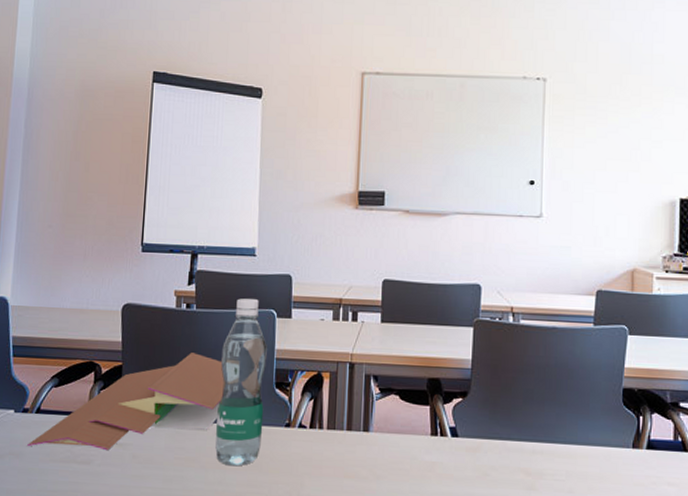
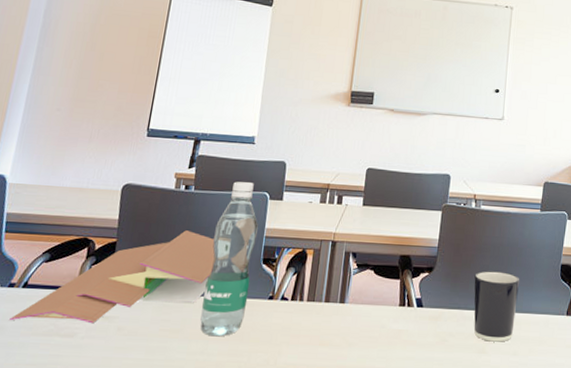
mug: none [517,396,573,478] -> present [474,271,520,342]

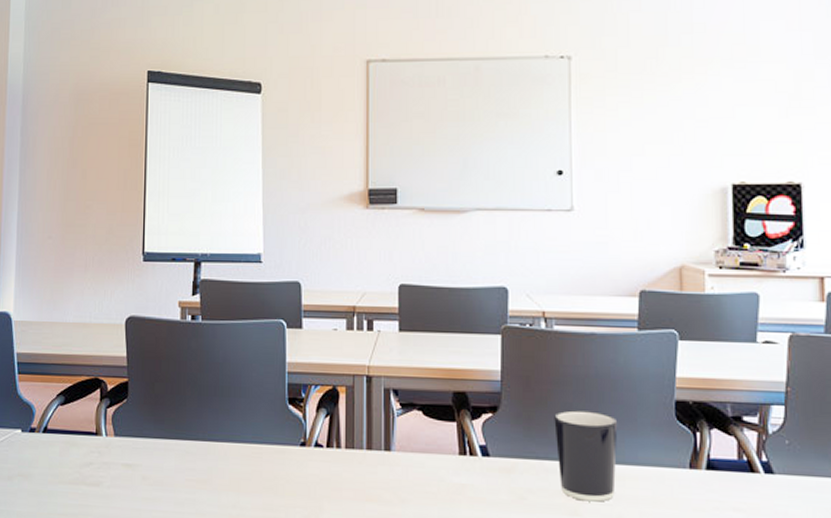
papers: present [9,230,215,324] -> none [36,367,234,472]
bottle: present [200,181,258,337] -> none [227,308,278,489]

